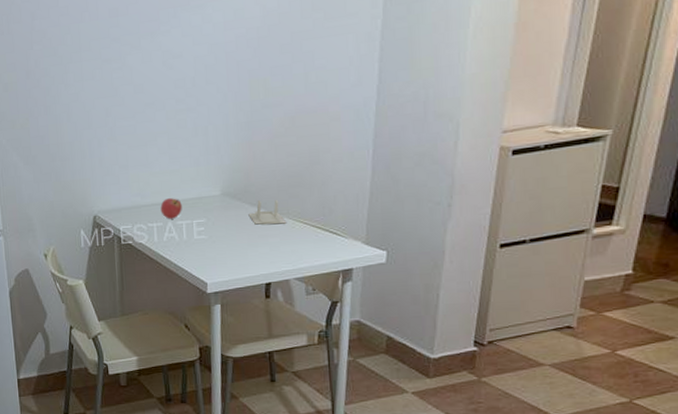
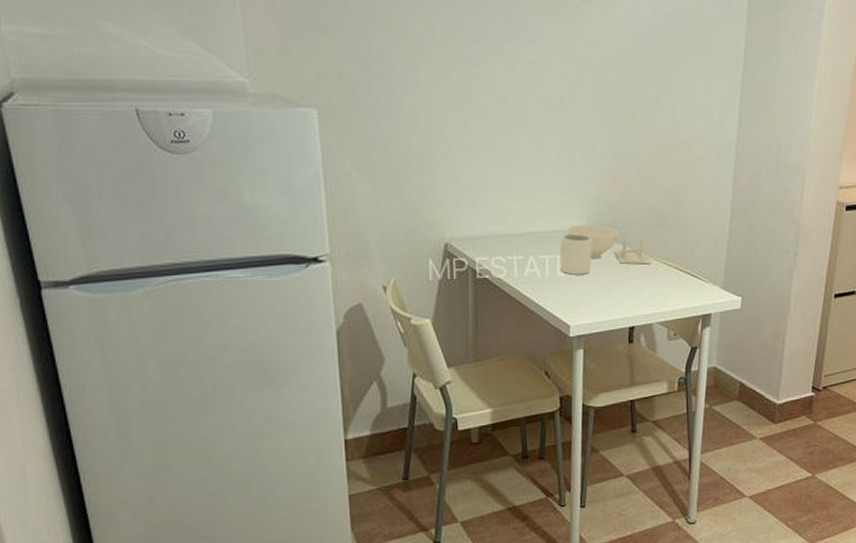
fruit: present [160,198,182,219] -> none [521,229,545,253]
mug: none [196,199,227,237] -> present [559,233,592,275]
bowl: none [202,190,254,222] -> present [567,225,620,259]

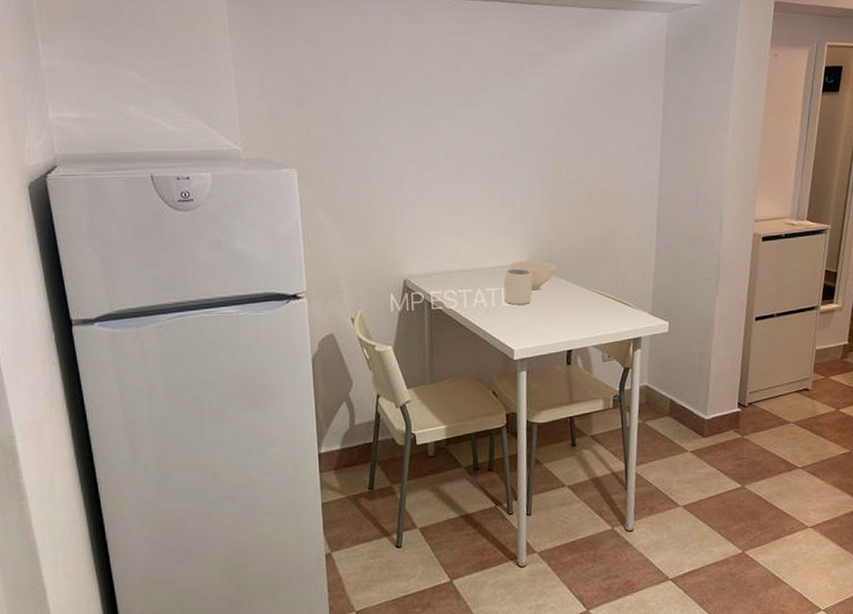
napkin holder: present [614,238,652,265] -> none [552,271,586,295]

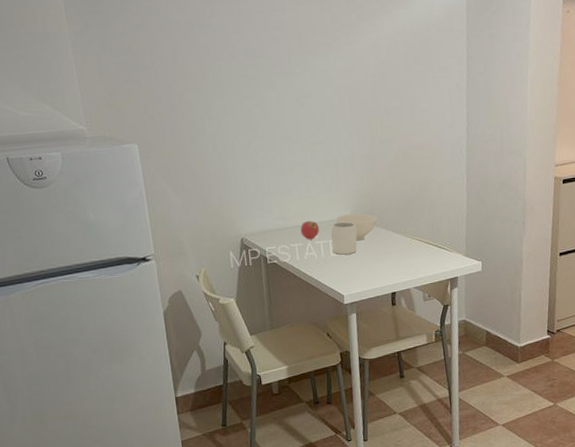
fruit: none [470,265,491,286] -> present [300,221,319,240]

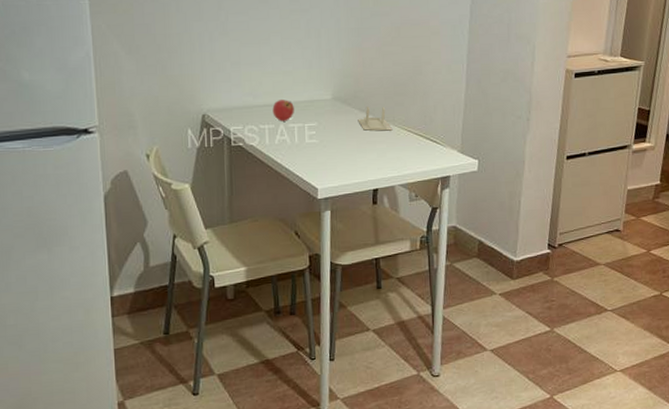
mug: present [331,221,357,255] -> none [307,103,338,142]
bowl: present [335,213,378,241] -> none [314,95,363,127]
napkin holder: none [374,221,405,243] -> present [358,106,393,131]

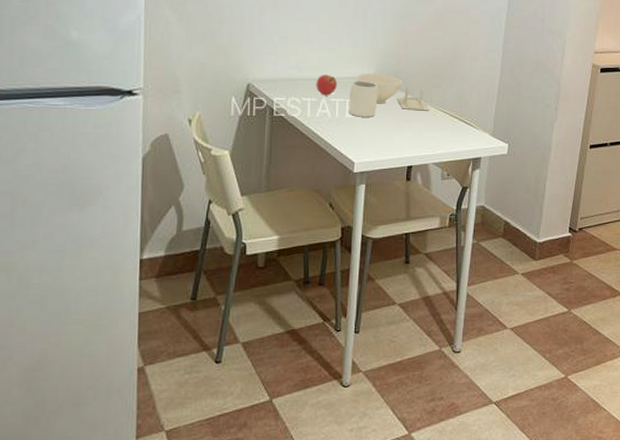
mug: none [307,103,338,142] -> present [348,80,378,117]
bowl: none [314,95,363,127] -> present [356,73,403,104]

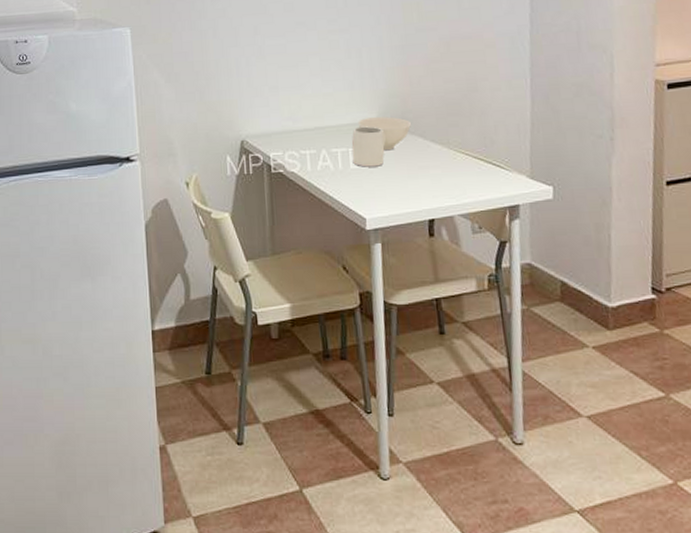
fruit: present [316,75,337,96] -> none [313,123,337,146]
napkin holder: present [397,87,430,111] -> none [407,128,448,155]

